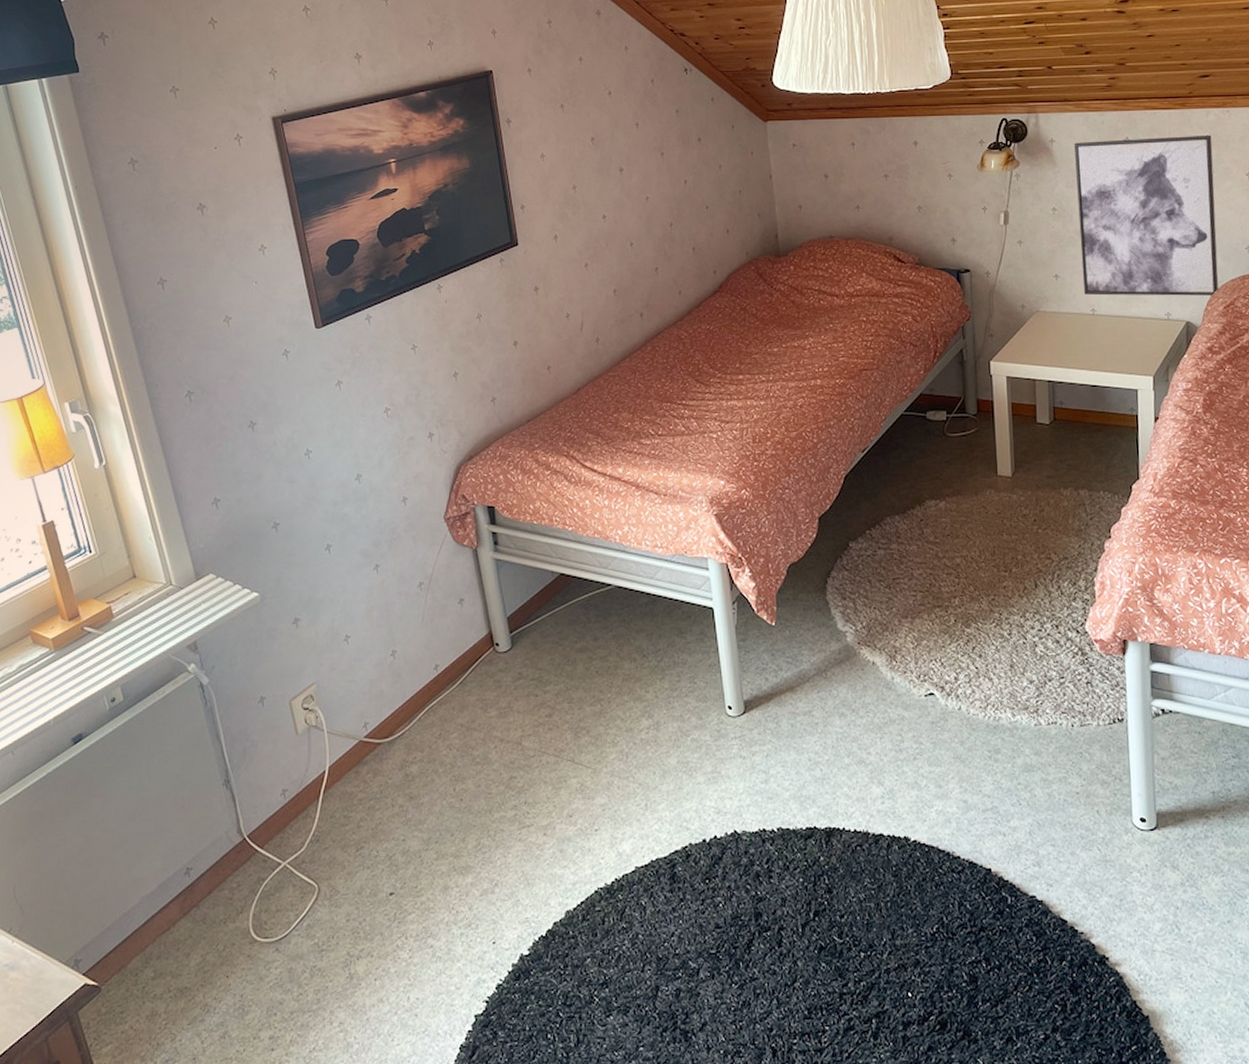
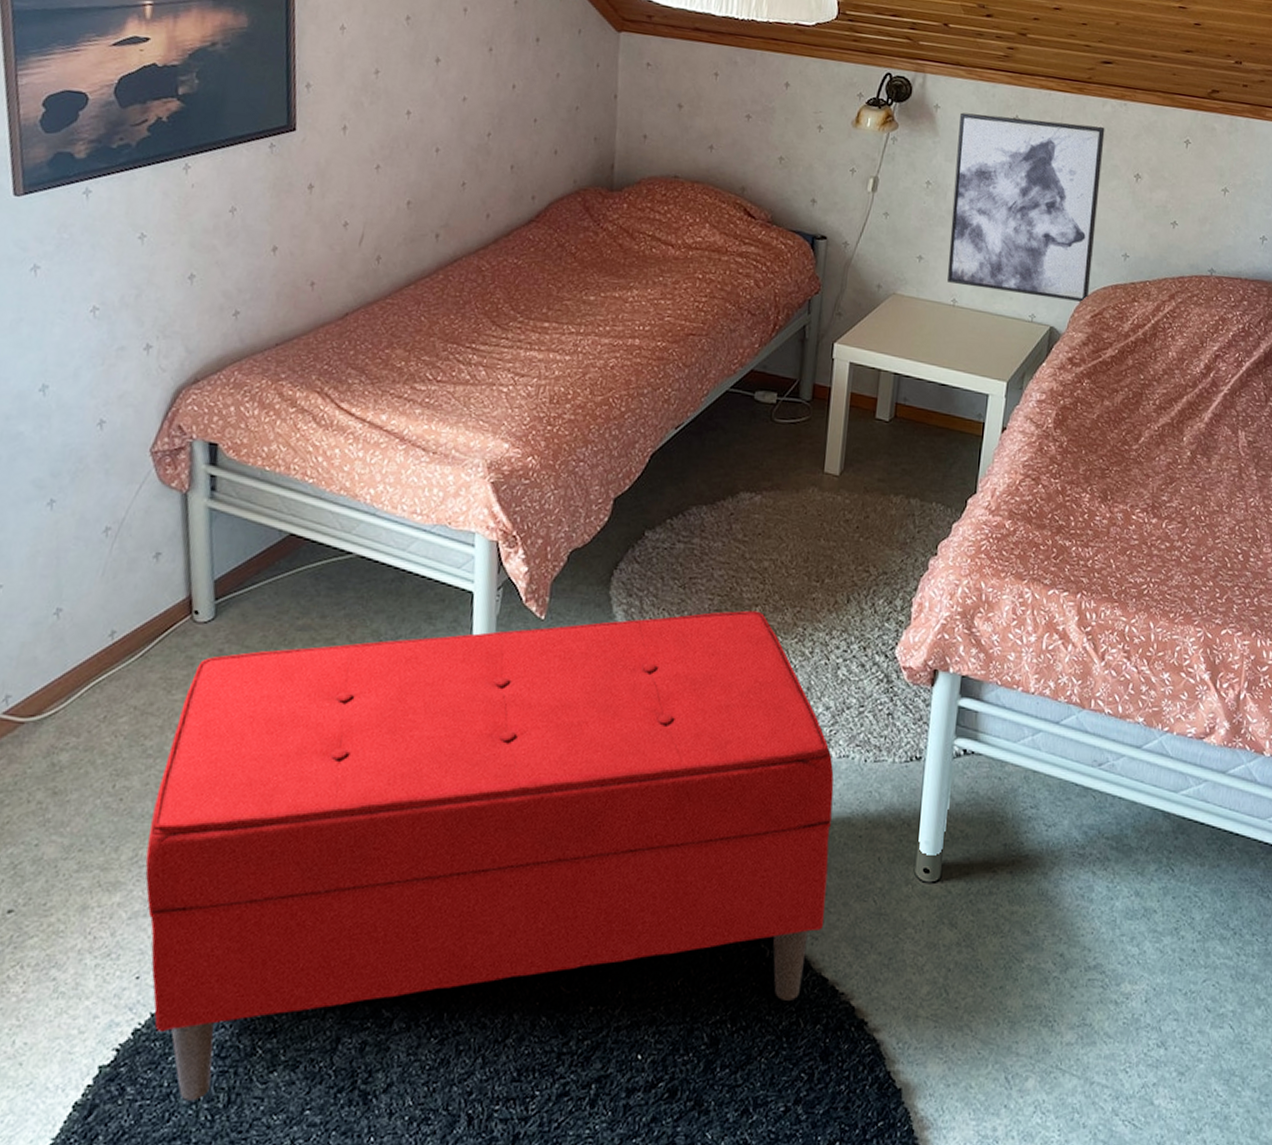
bench: none [487,602,1056,1041] -> present [145,610,834,1101]

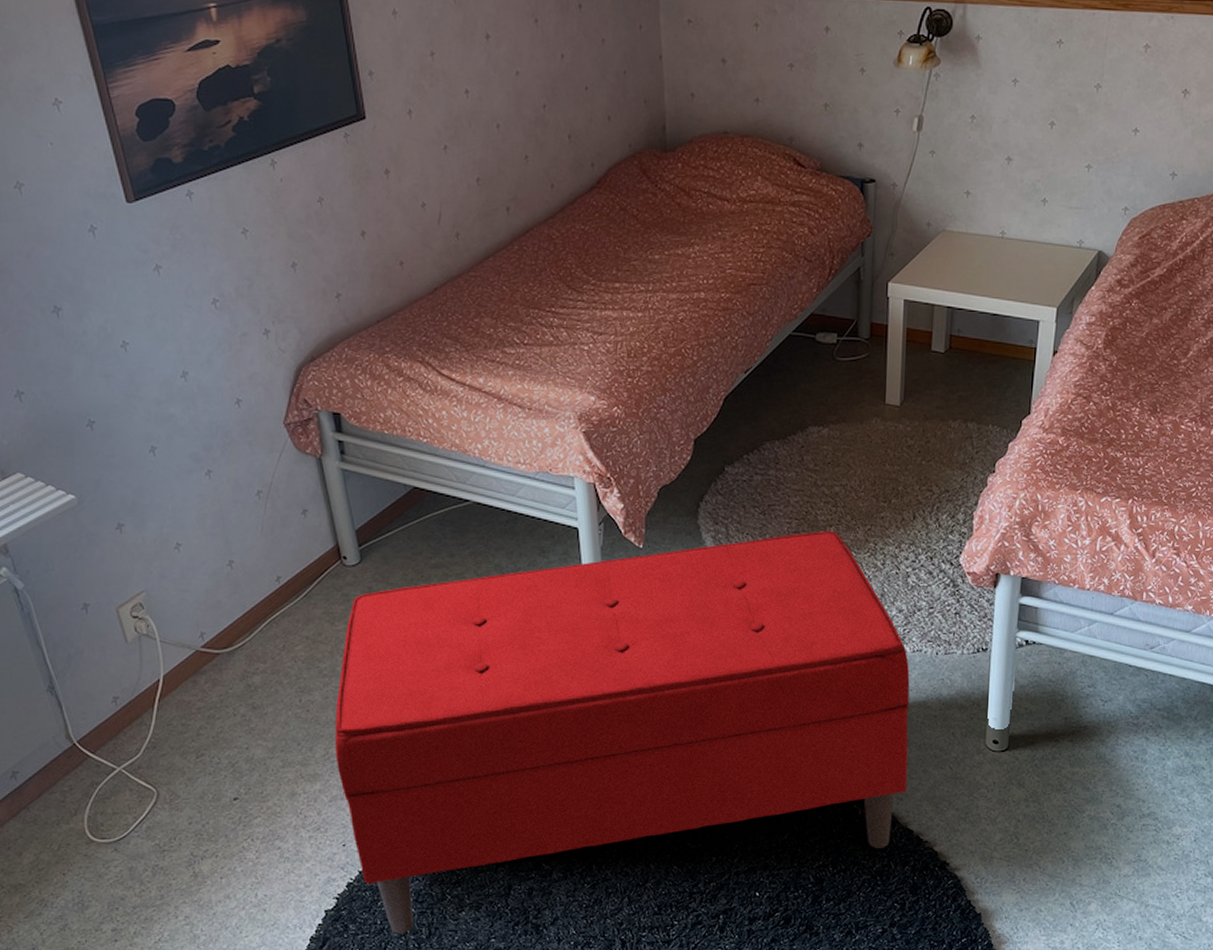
wall art: present [947,112,1105,302] -> none [995,41,1152,224]

